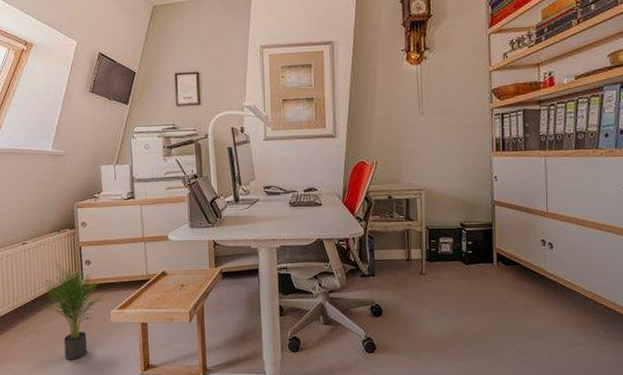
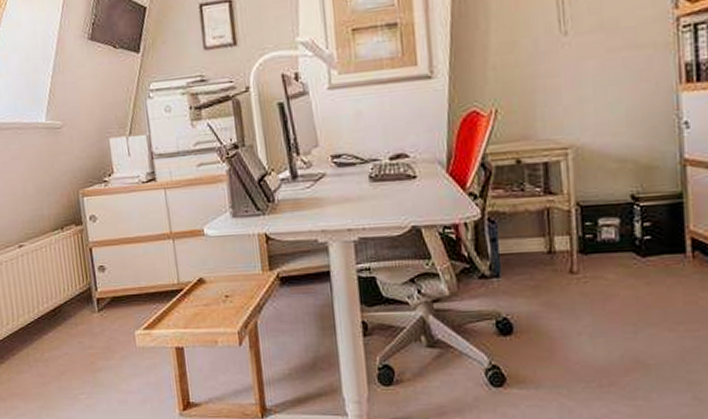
potted plant: present [41,261,107,360] -> none [48,268,129,396]

